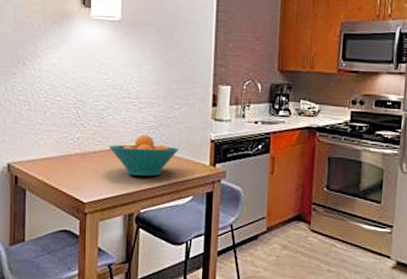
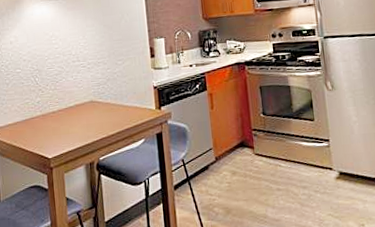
fruit bowl: present [109,135,179,177] -> none [66,90,127,128]

